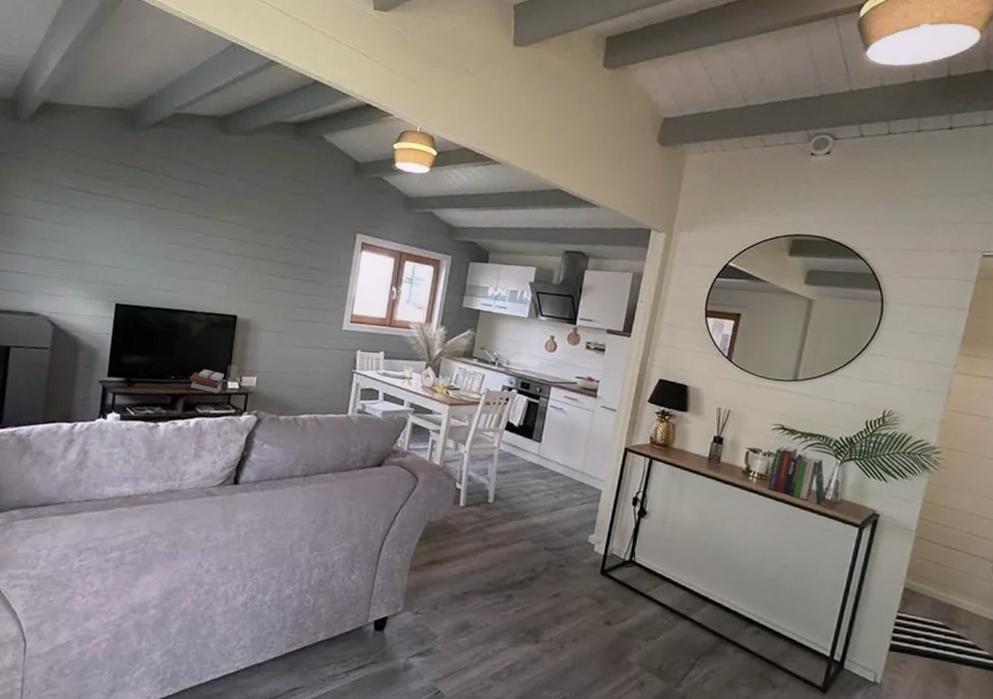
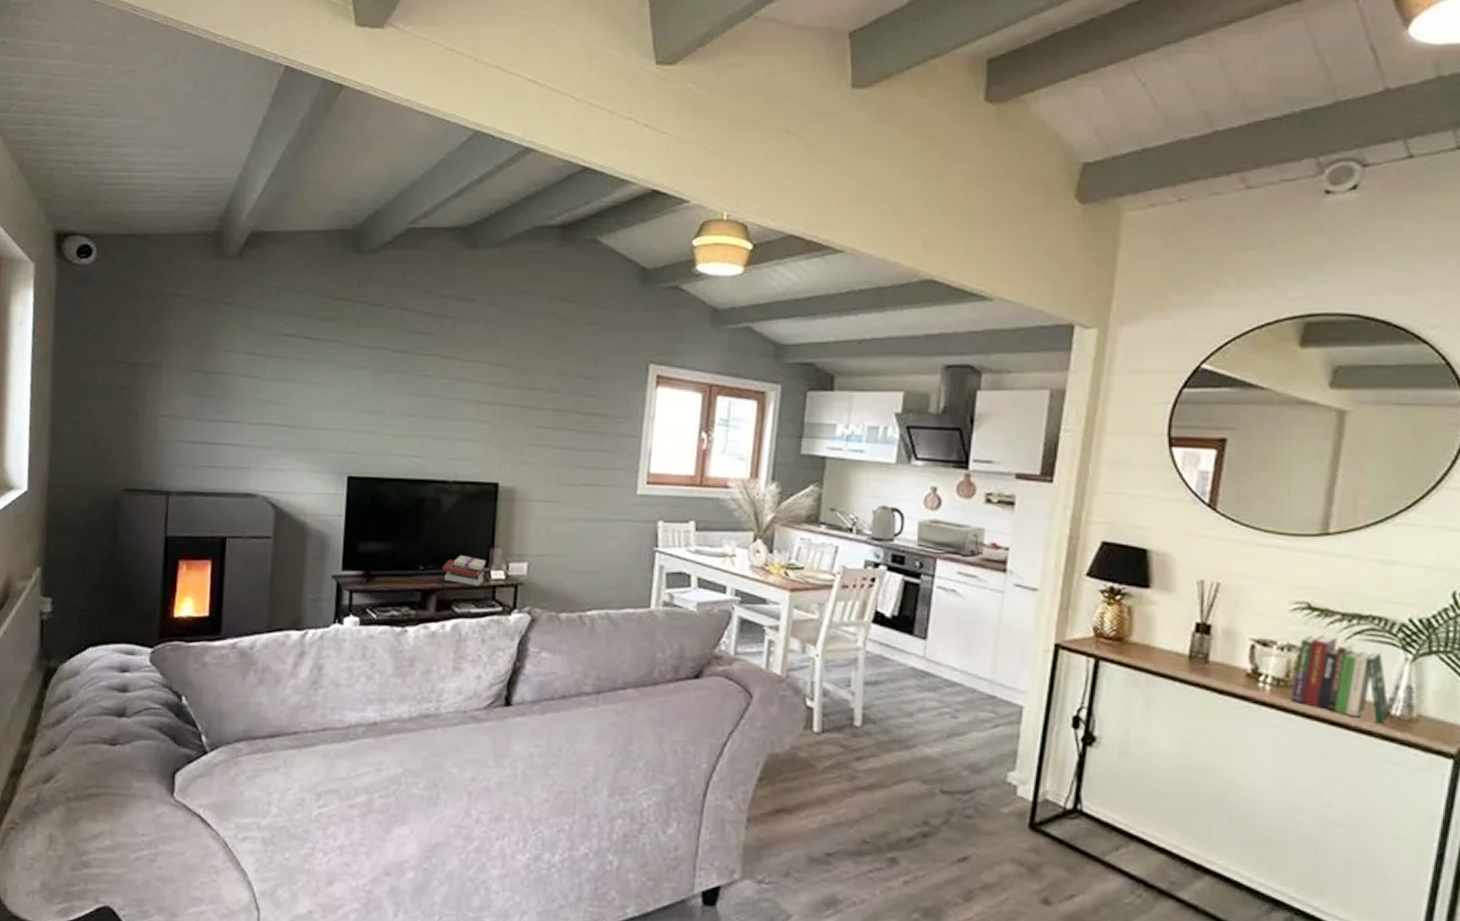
kettle: none [507,347,532,373] -> present [870,505,905,542]
toaster: none [539,358,585,386] -> present [917,518,986,557]

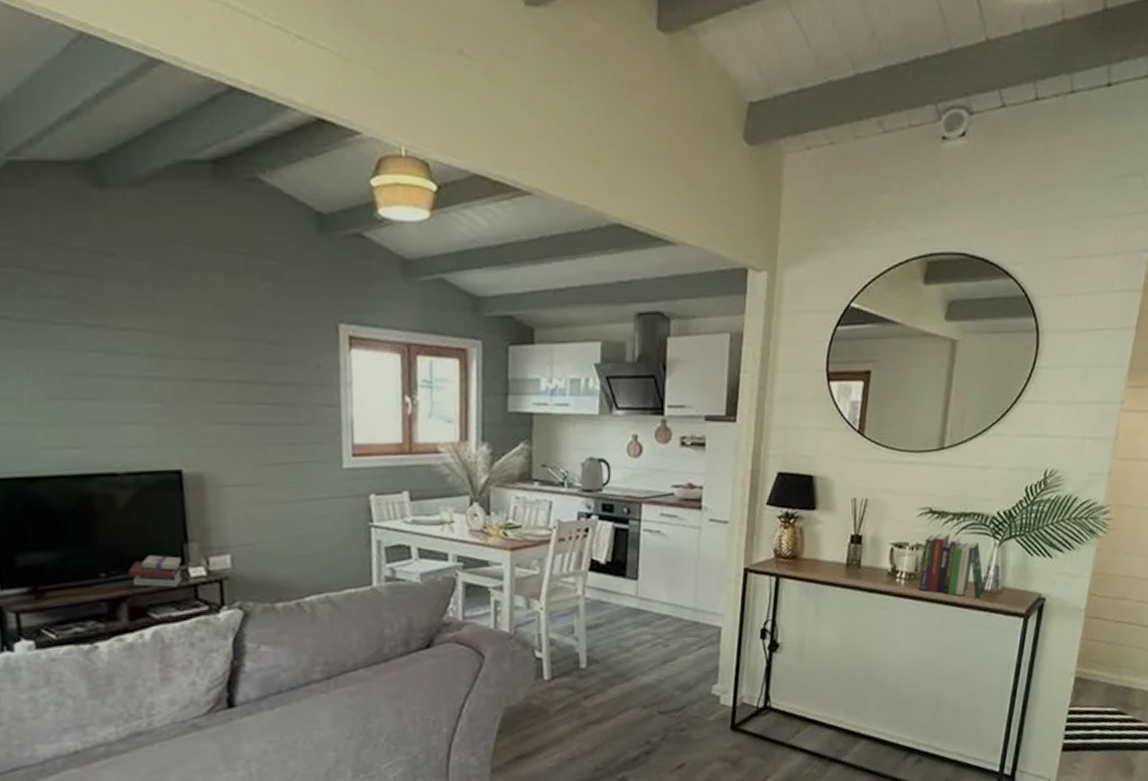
toaster: present [917,518,986,557] -> none [623,465,683,499]

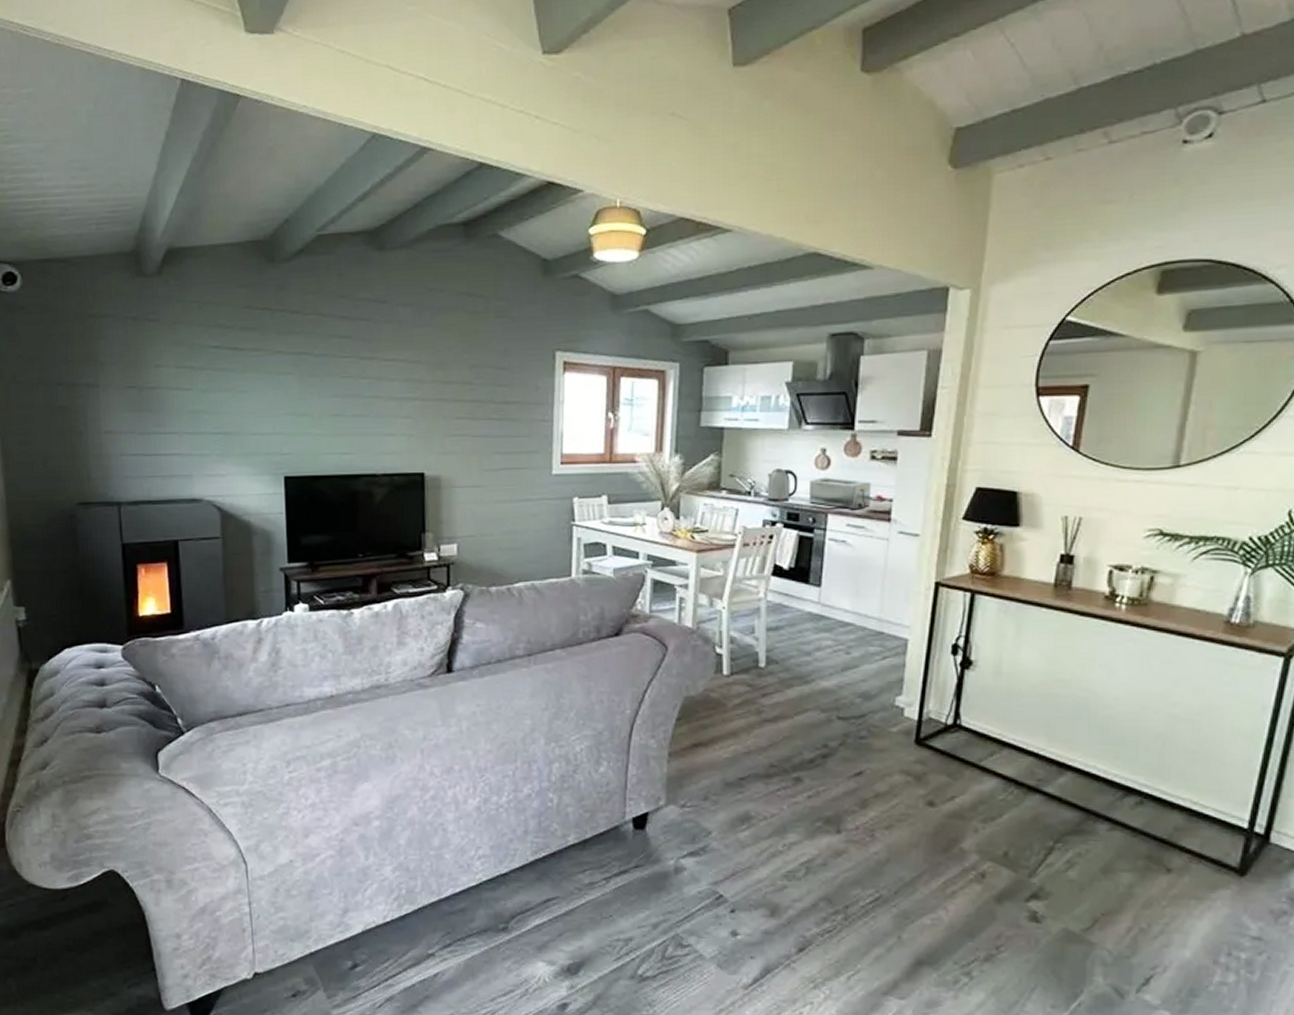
books: present [129,555,182,589] -> none [380,541,419,570]
toaster: none [623,465,683,499] -> present [810,477,872,510]
books: present [919,533,984,598] -> none [1144,557,1229,630]

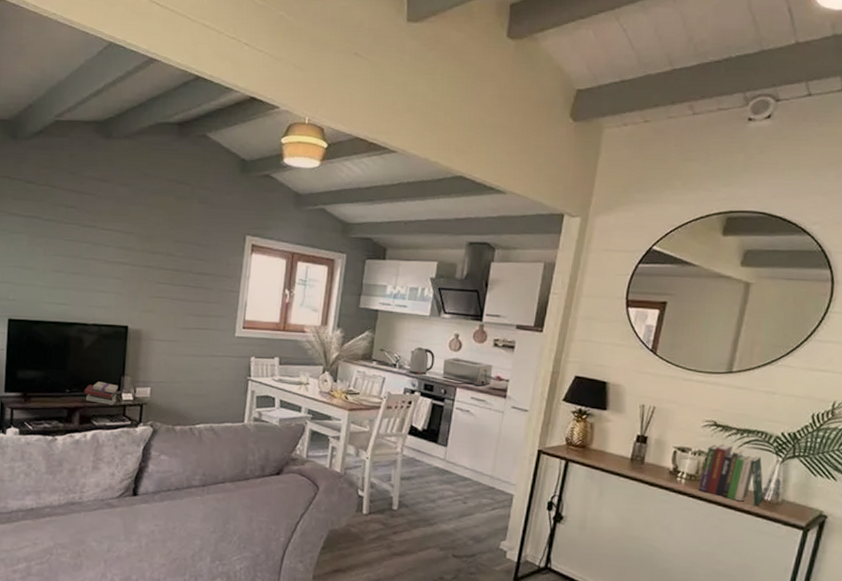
books: none [380,541,419,570] -> present [84,381,119,406]
books: none [1144,557,1229,630] -> present [698,444,764,505]

